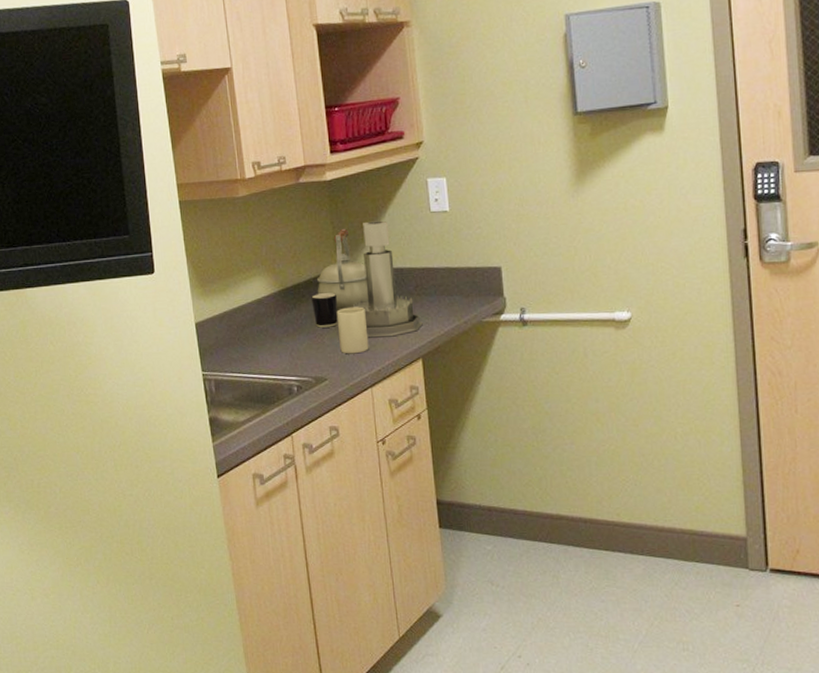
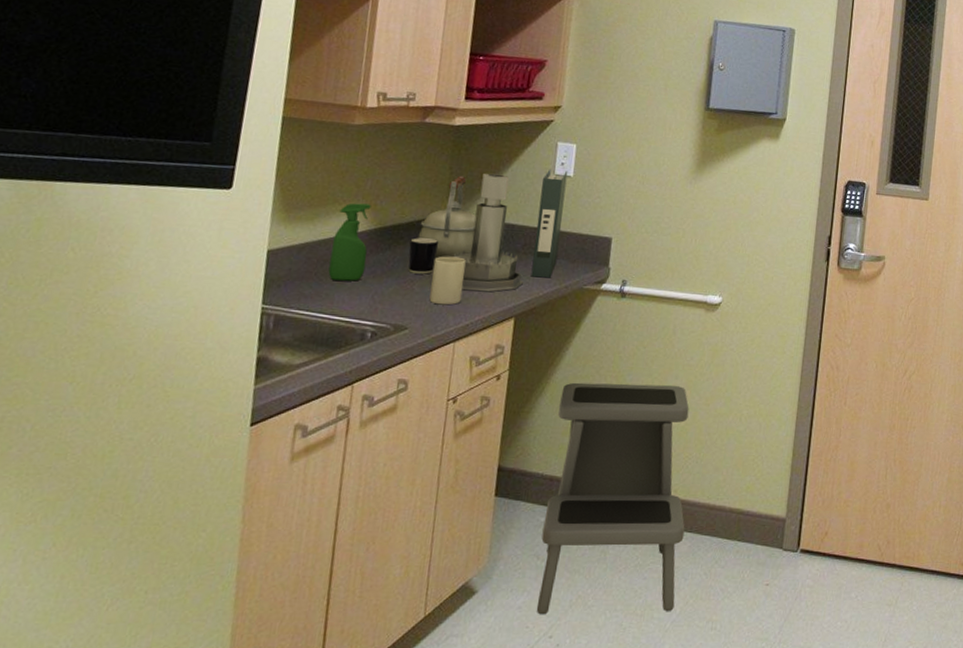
spray bottle: none [245,269,279,343] -> present [328,203,371,281]
binder: none [420,206,451,317] -> present [531,169,568,278]
step stool: none [482,409,639,636] -> present [536,382,689,615]

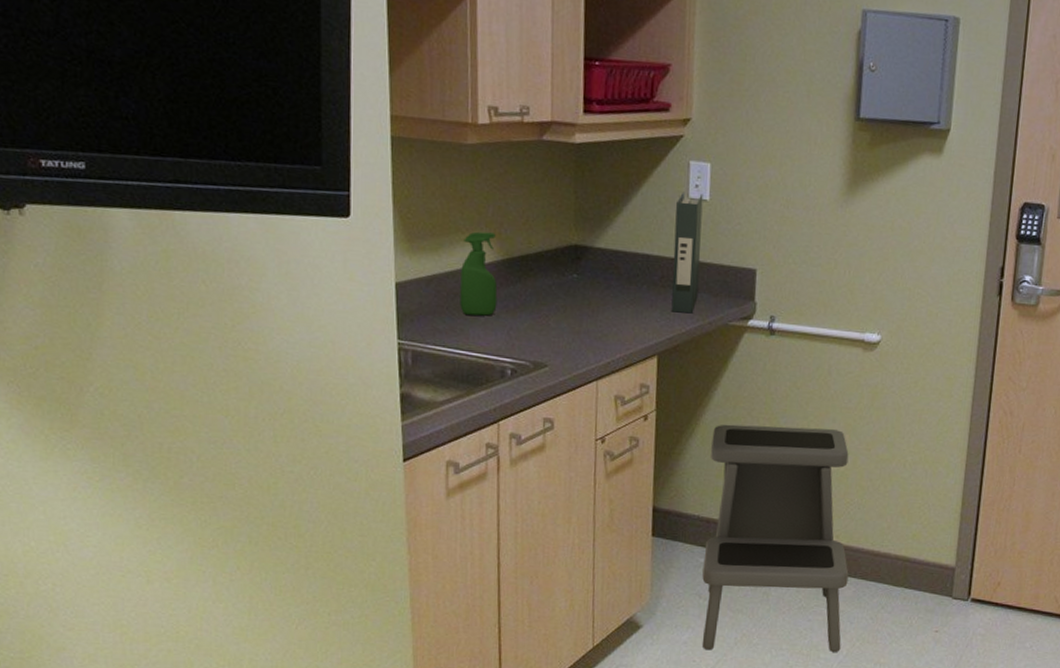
mug: present [408,237,440,274] -> none [540,269,571,309]
kettle: present [417,175,477,259] -> none [548,200,608,293]
cup: present [429,256,466,306] -> none [566,289,602,342]
paper towel holder: present [454,173,523,293] -> none [588,197,664,329]

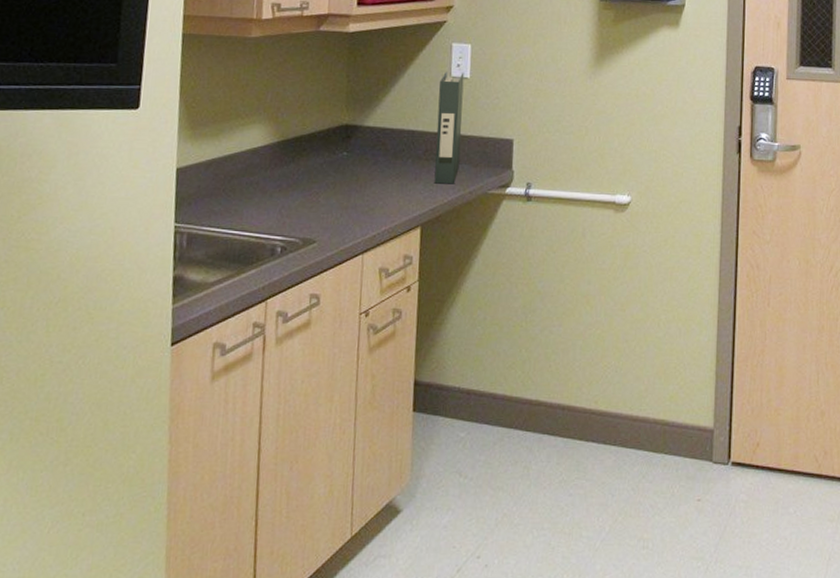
spray bottle: present [460,231,498,316] -> none [235,116,273,196]
step stool: present [702,424,849,652] -> none [462,291,609,534]

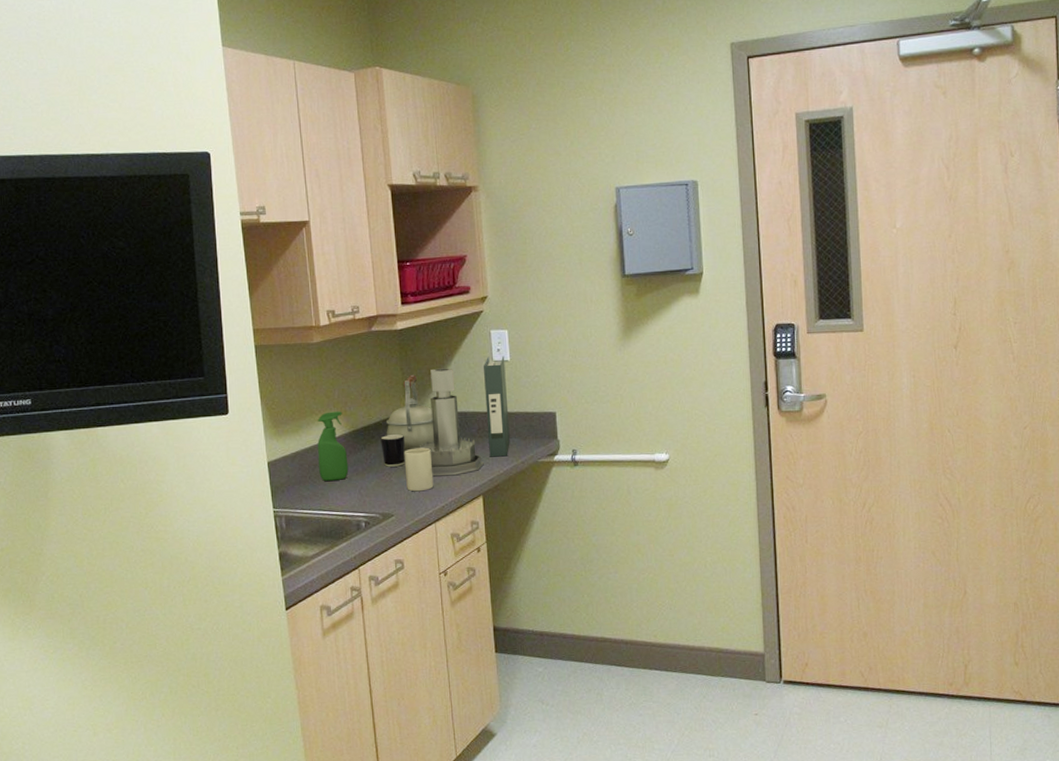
spray bottle: none [235,116,273,196] -> present [317,411,349,481]
mug: none [312,149,342,186] -> present [380,434,406,467]
kettle: none [320,83,377,170] -> present [385,374,435,452]
cup: none [335,166,369,217] -> present [404,447,434,492]
paper towel holder: none [357,79,427,202] -> present [420,368,484,477]

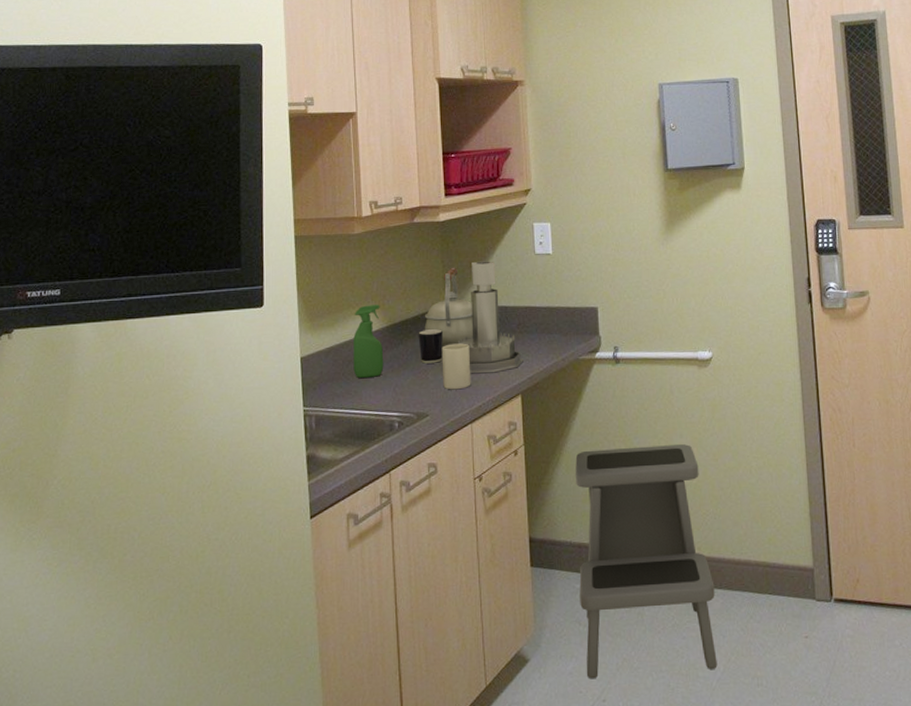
binder: present [484,355,510,457] -> none [526,249,551,354]
step stool: none [536,541,672,751] -> present [575,444,717,679]

